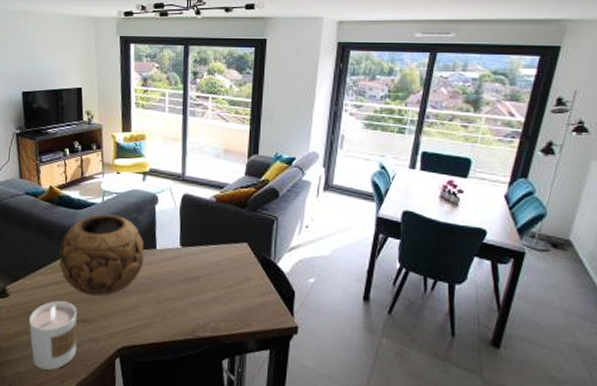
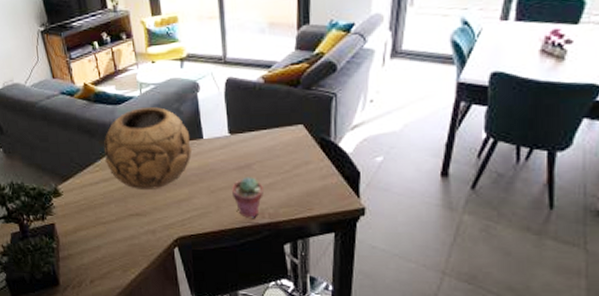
candle: present [29,301,78,370] -> none [85,197,135,261]
potted succulent: none [178,289,207,331] -> present [232,177,264,218]

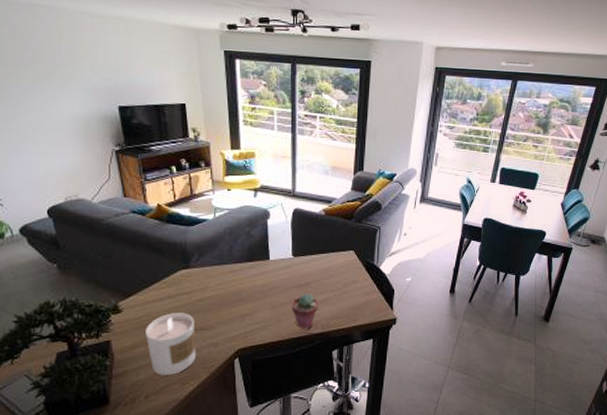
candle: none [85,197,135,261] -> present [146,313,197,375]
decorative bowl: present [104,107,192,189] -> none [173,230,258,305]

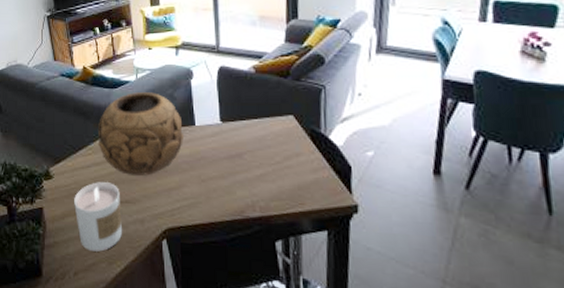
decorative bowl: none [173,230,258,305] -> present [98,93,183,176]
potted succulent: present [292,293,318,329] -> none [223,166,254,211]

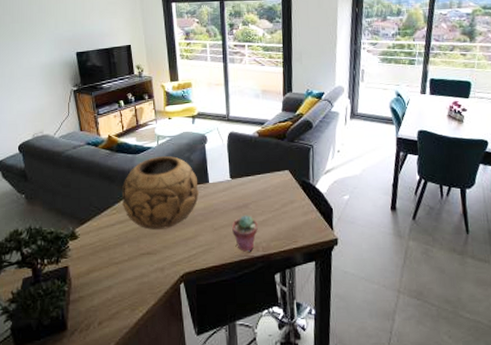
candle: present [74,182,123,252] -> none [99,238,145,301]
potted succulent: none [223,166,254,211] -> present [232,215,258,252]

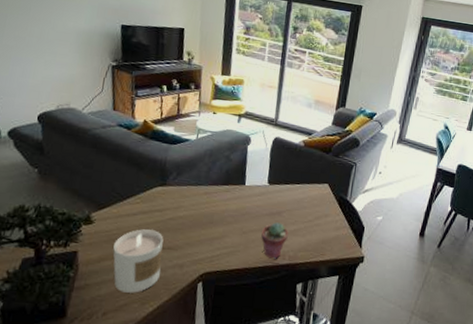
candle: none [99,238,145,301] -> present [113,229,164,293]
decorative bowl: present [122,156,199,230] -> none [148,150,234,226]

